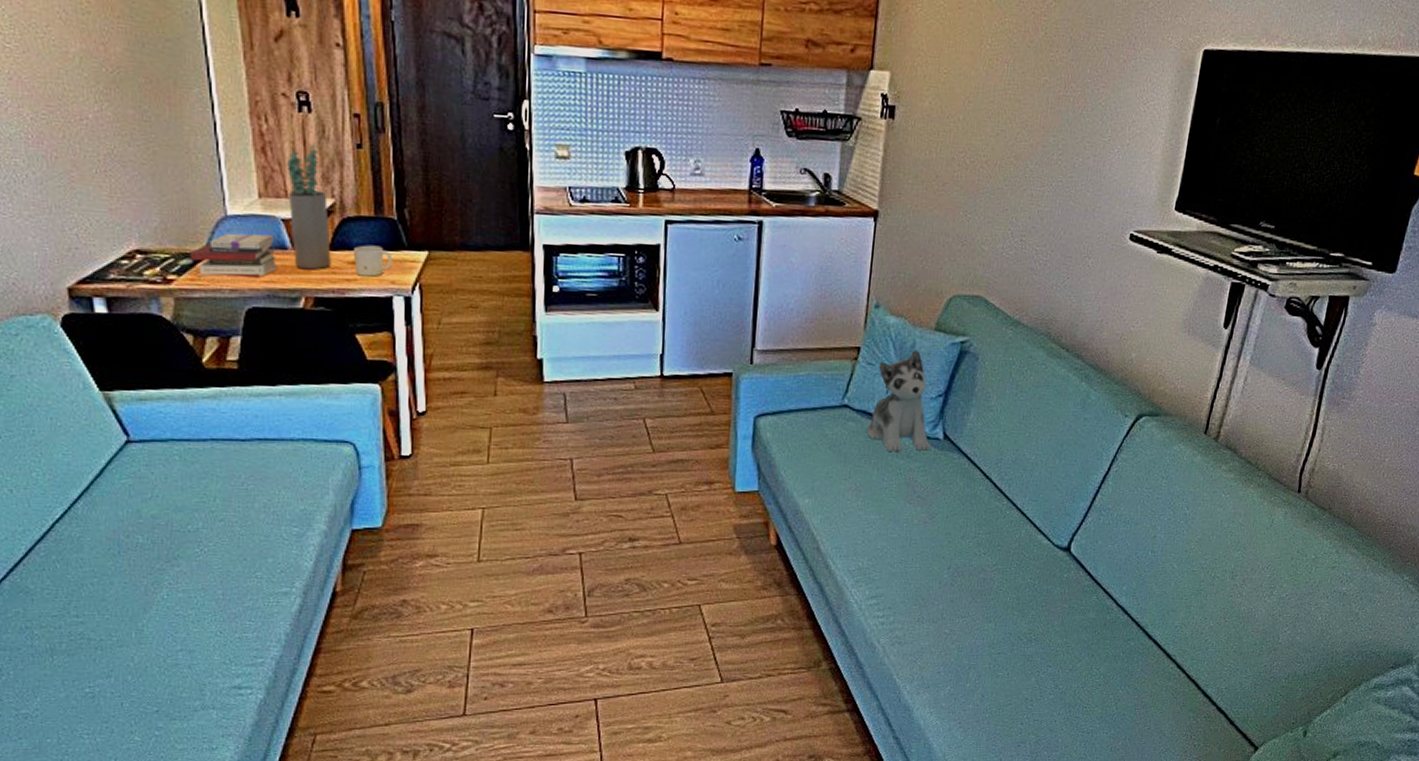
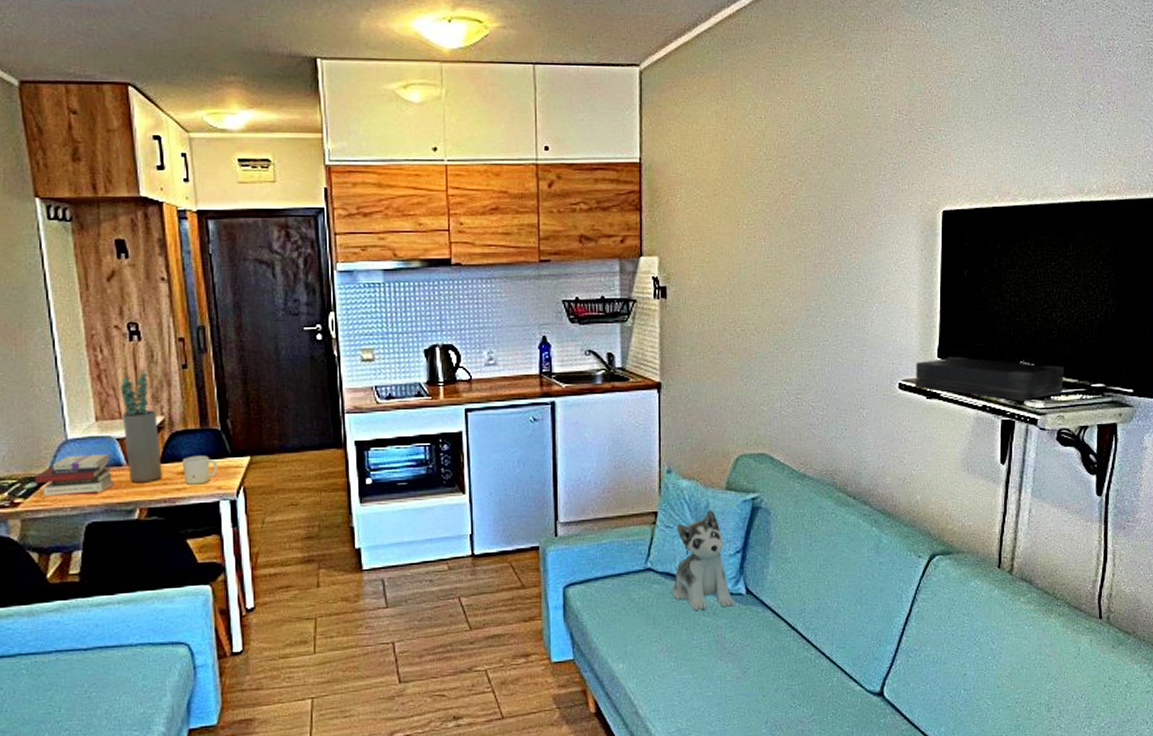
game console: none [1147,210,1305,265] -> present [915,357,1064,401]

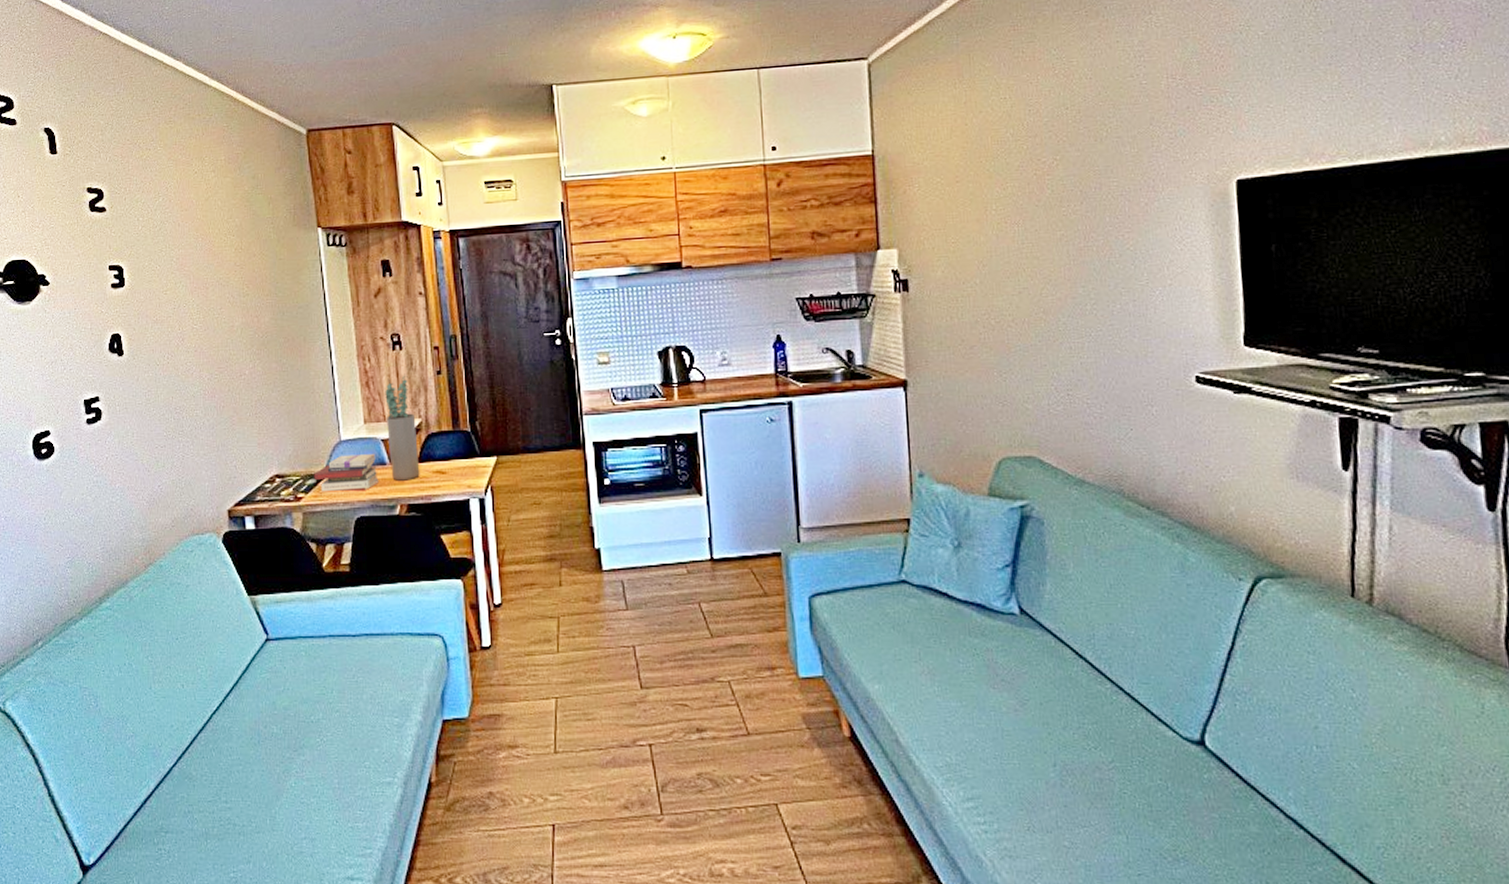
mug: present [181,455,219,485] -> none [436,455,469,483]
plush toy: present [671,510,736,611] -> none [930,518,1008,631]
game console: present [915,357,1064,401] -> none [1216,344,1423,395]

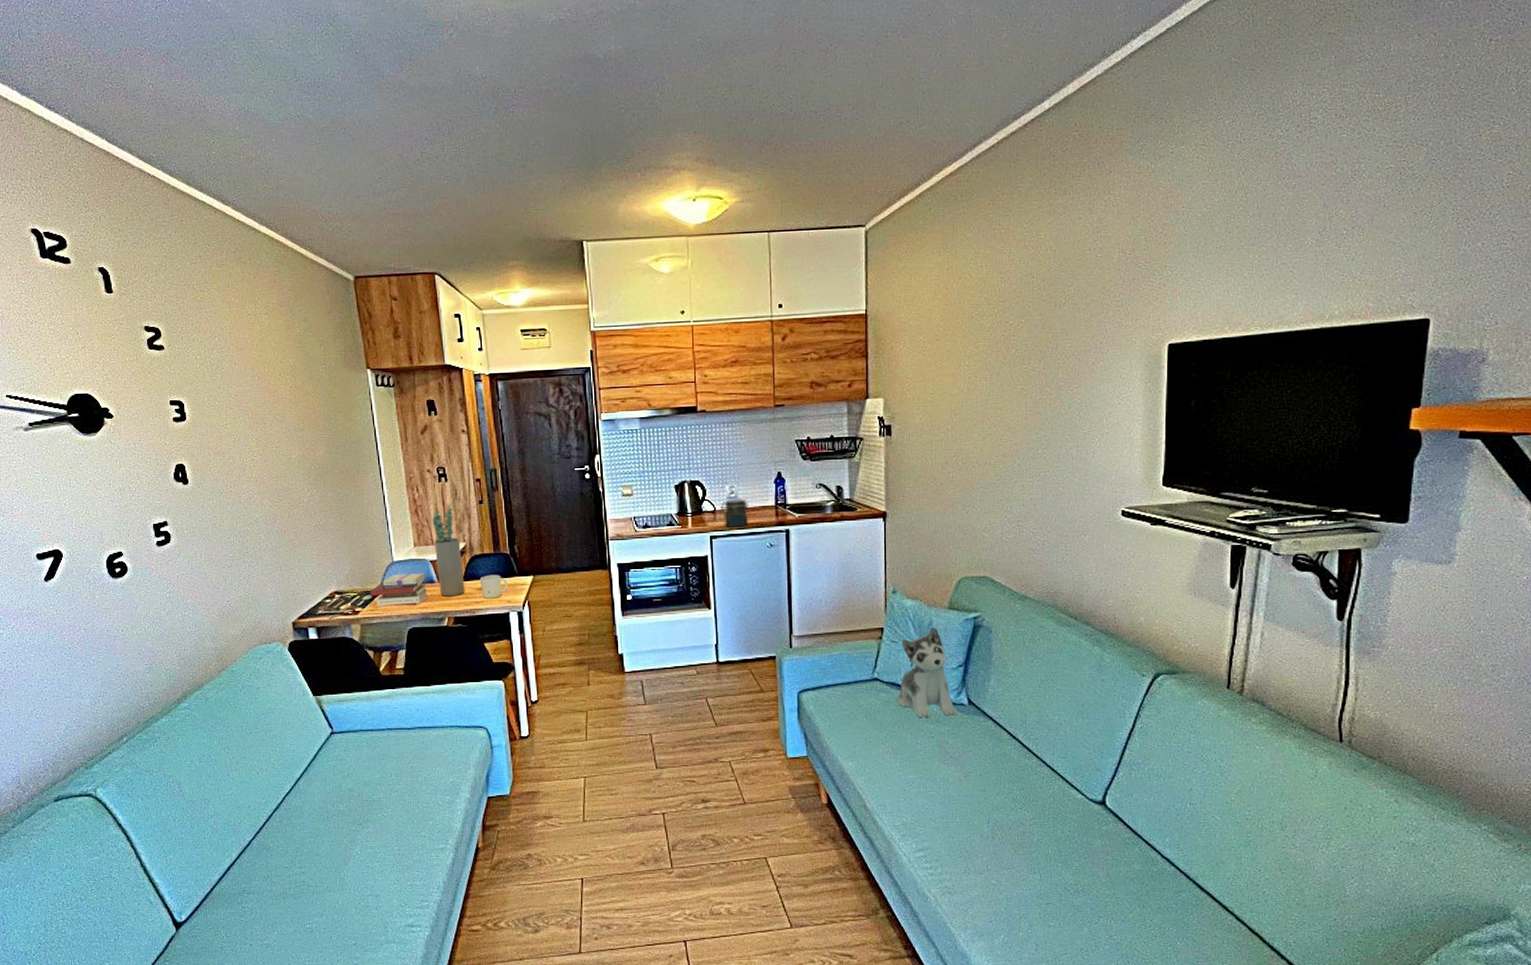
mug: none [436,455,469,483] -> present [479,574,508,599]
jar: none [710,366,745,400] -> present [720,499,750,527]
plush toy: none [930,518,1008,631] -> present [897,627,958,718]

